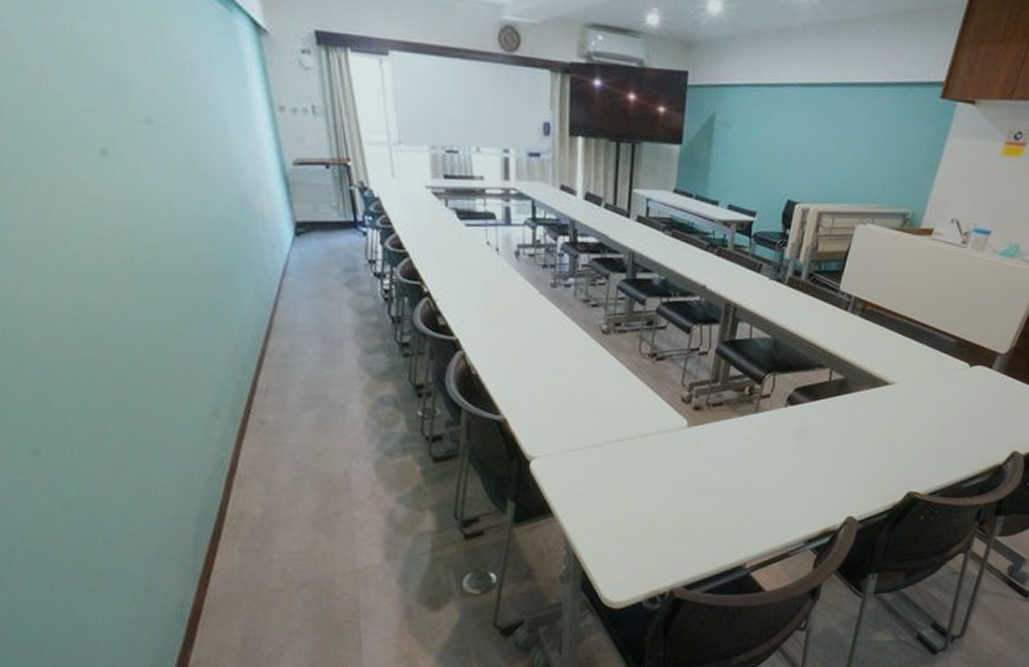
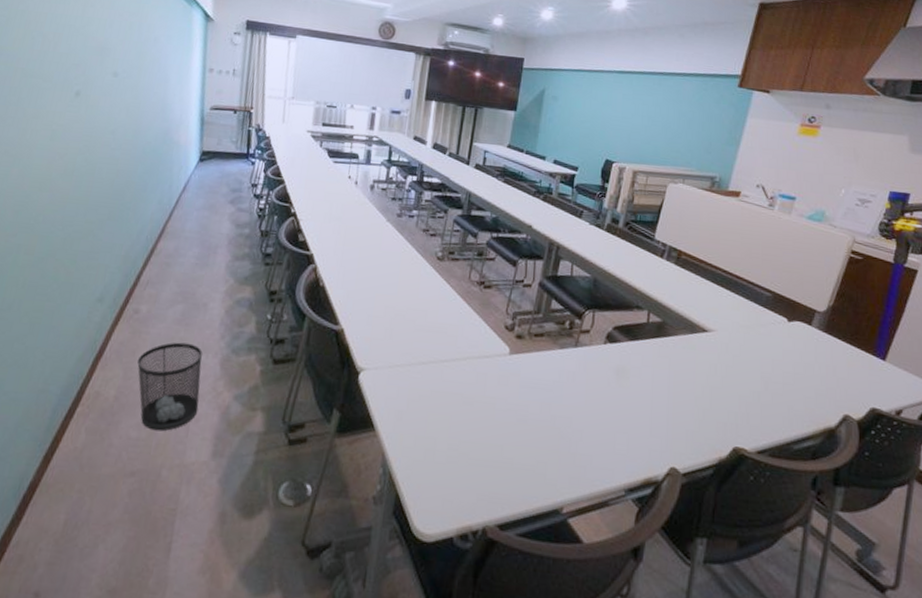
waste bin: none [279,450,360,542] -> present [137,342,203,431]

